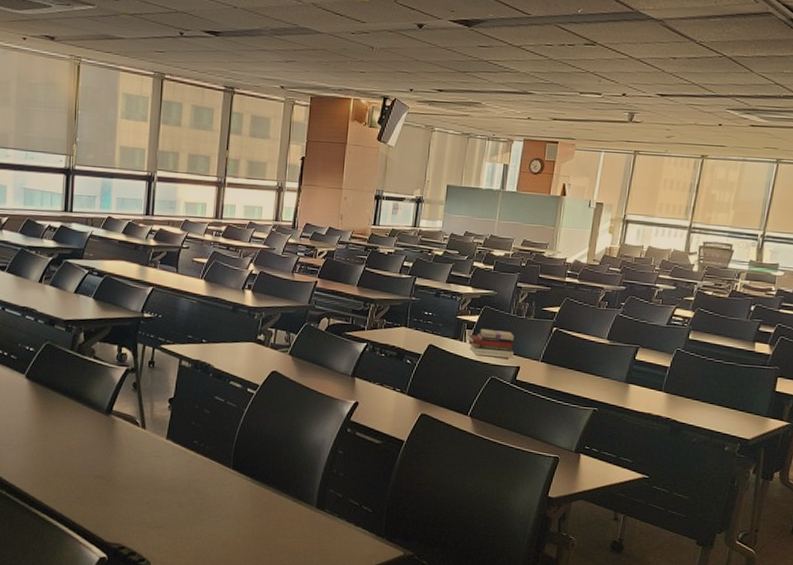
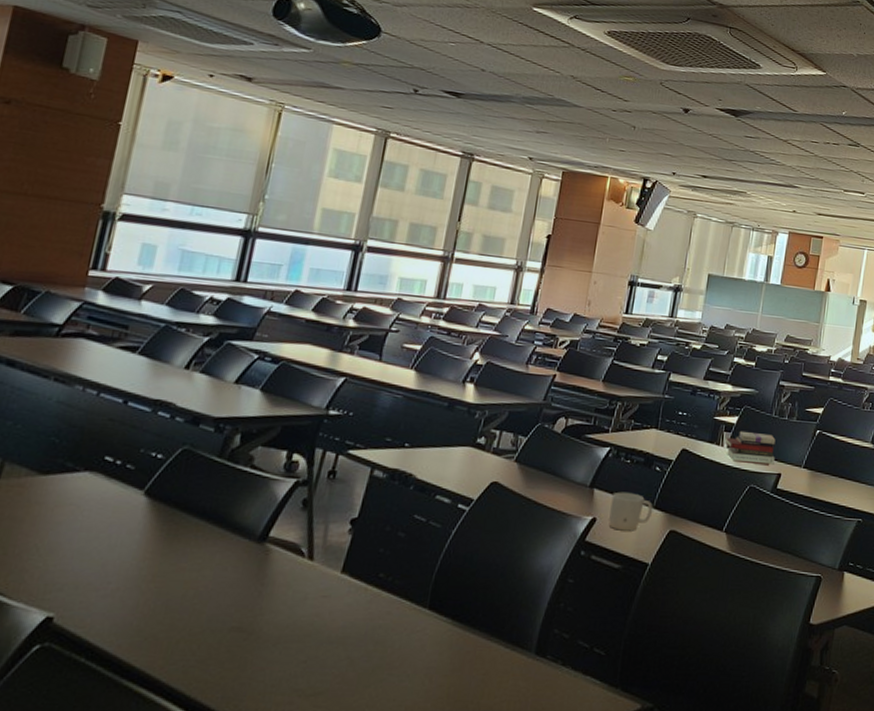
mug: none [369,380,406,414] -> present [608,491,653,531]

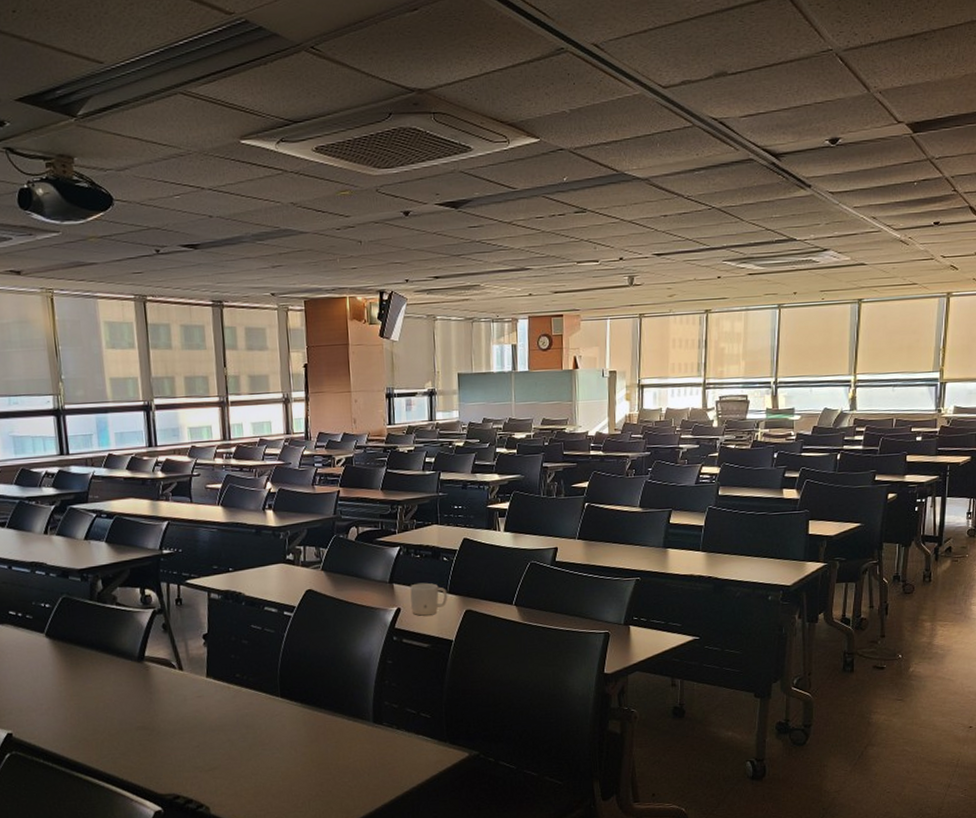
books: present [725,430,776,466] -> none [501,513,550,543]

